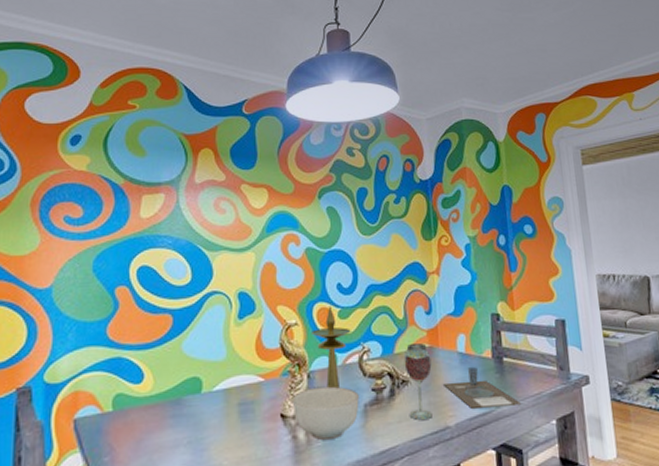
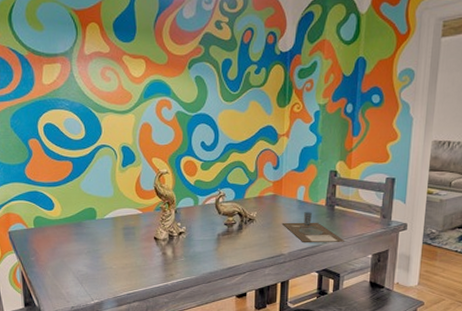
bowl: present [291,386,359,440] -> none [162,220,214,256]
candlestick: present [312,306,351,389] -> none [179,159,211,222]
wineglass: present [404,342,432,421] -> none [252,191,274,249]

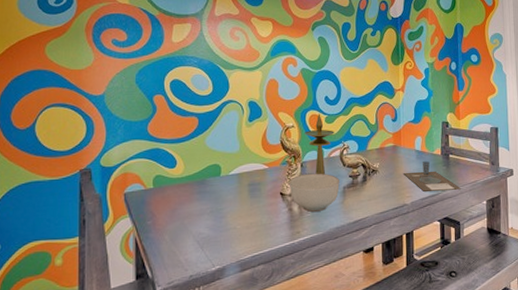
bowl: none [162,220,214,256] -> present [289,173,340,212]
candlestick: none [179,159,211,222] -> present [305,113,335,175]

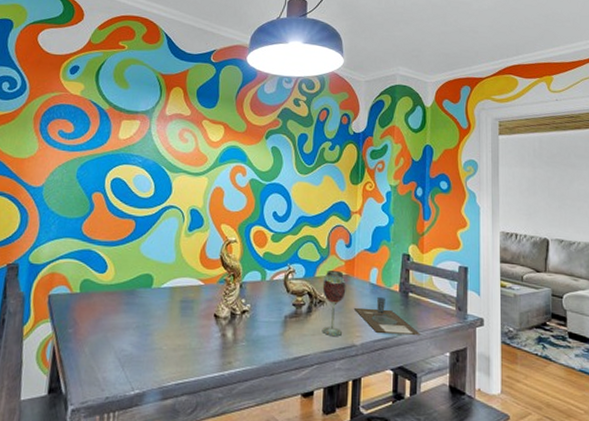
bowl: present [289,173,340,212] -> none [224,296,281,341]
candlestick: present [305,113,335,175] -> none [247,229,281,300]
wineglass: none [374,142,395,200] -> present [322,269,346,337]

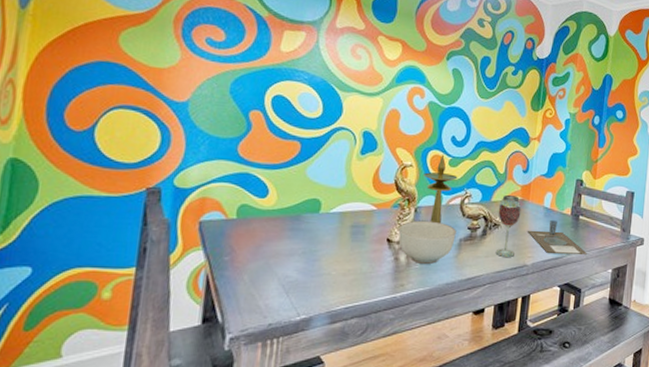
bowl: none [224,296,281,341] -> present [398,220,456,264]
candlestick: none [247,229,281,300] -> present [424,154,458,224]

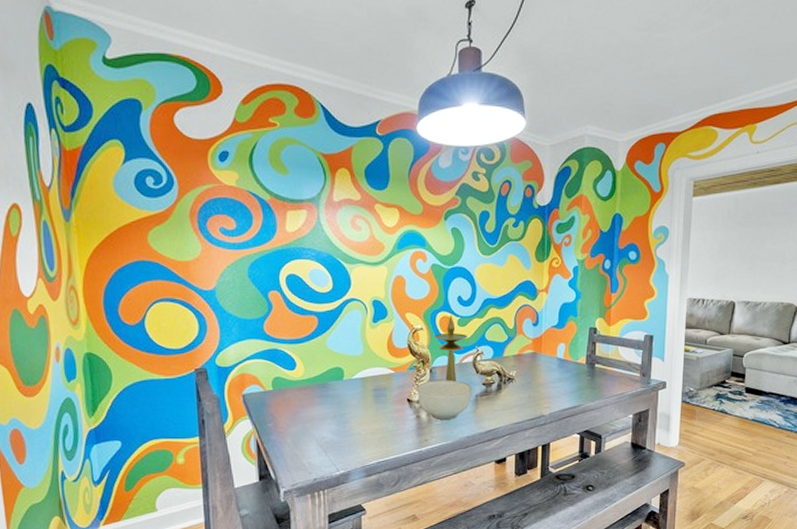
wineglass: present [495,194,521,258] -> none [511,348,534,410]
place setting: present [528,219,588,254] -> none [543,369,607,403]

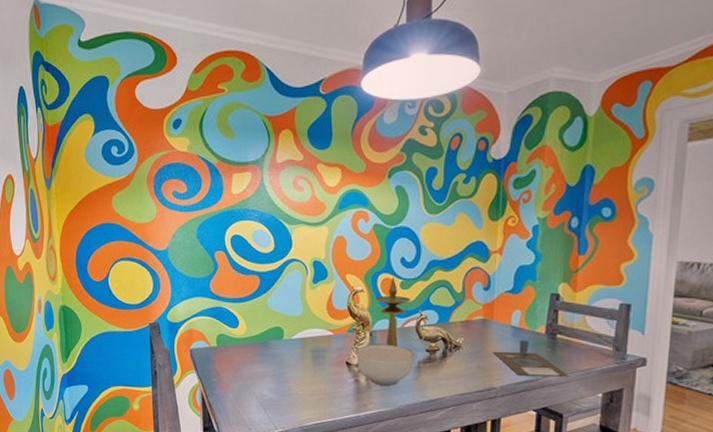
place setting: none [543,369,607,403] -> present [494,339,570,377]

